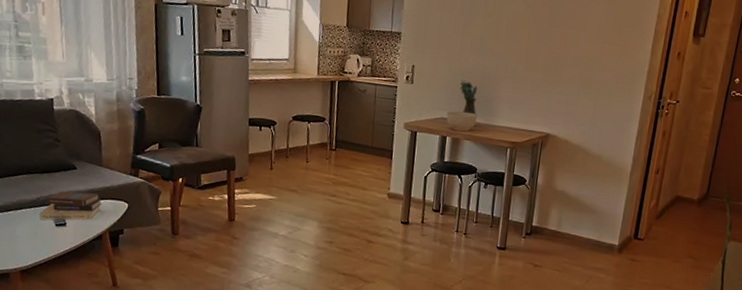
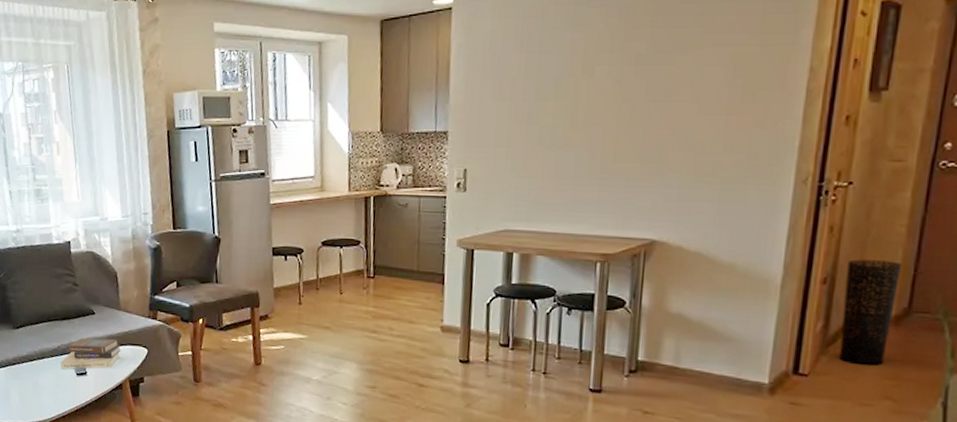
bowl: present [446,111,478,132] -> none [511,220,554,245]
vase: present [460,79,478,115] -> none [528,180,552,224]
umbrella stand: none [663,157,705,234] -> present [839,259,903,366]

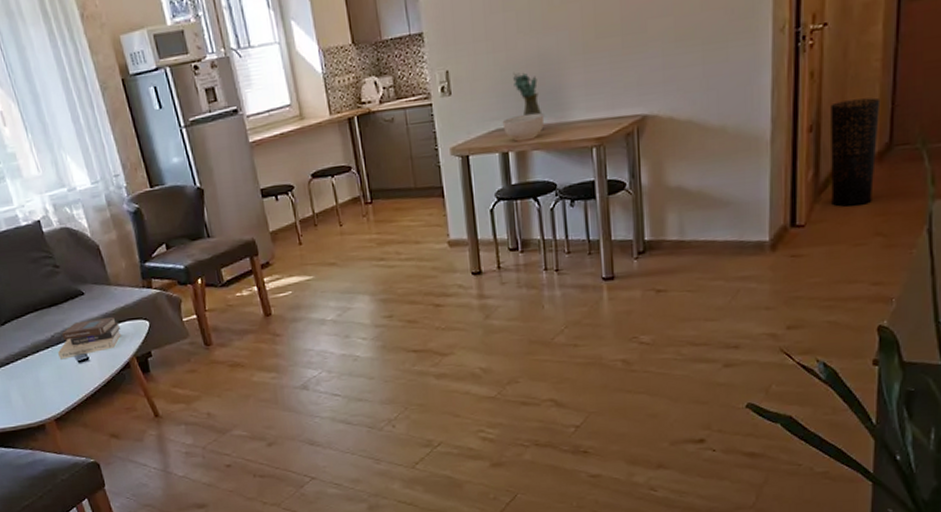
bowl: none [511,220,554,245] -> present [502,112,545,142]
vase: none [528,180,552,224] -> present [513,72,543,116]

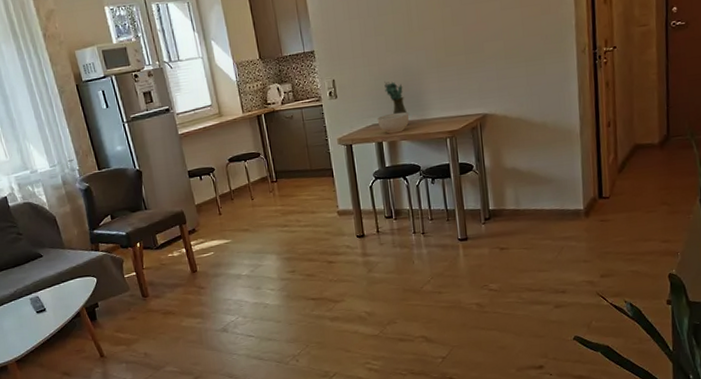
books: present [57,316,121,360] -> none [19,274,73,311]
umbrella stand: present [831,97,881,207] -> none [622,101,659,183]

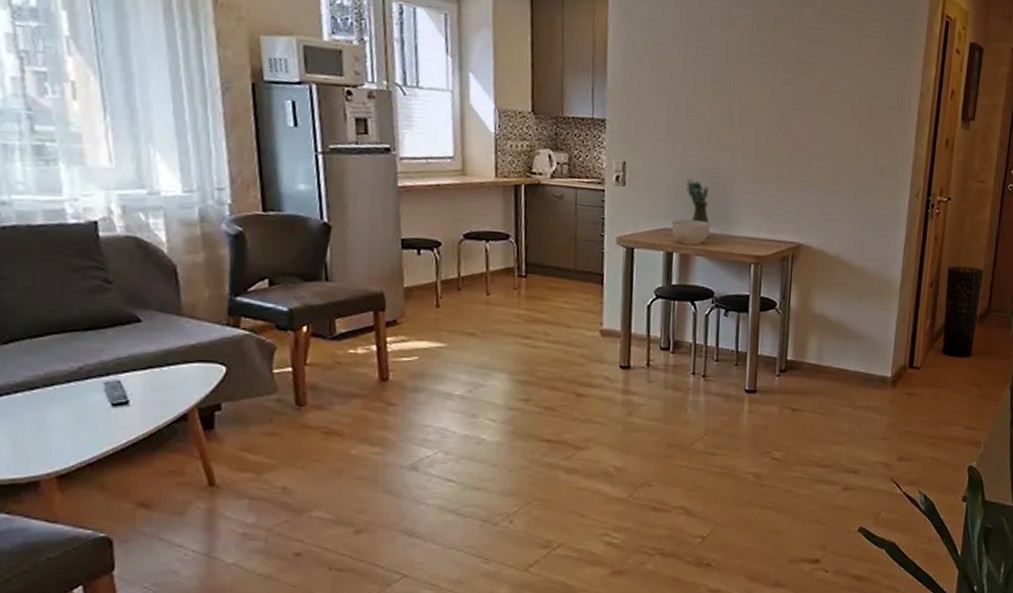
umbrella stand: none [622,101,659,183] -> present [942,265,985,357]

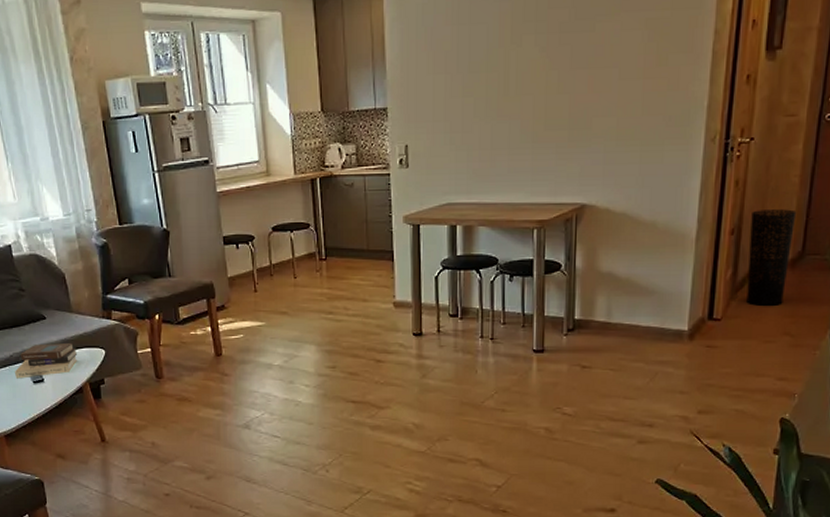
books: none [82,354,185,400] -> present [14,342,78,379]
bowl: present [671,219,711,245] -> none [453,192,492,217]
vase: present [686,178,710,224] -> none [467,152,491,194]

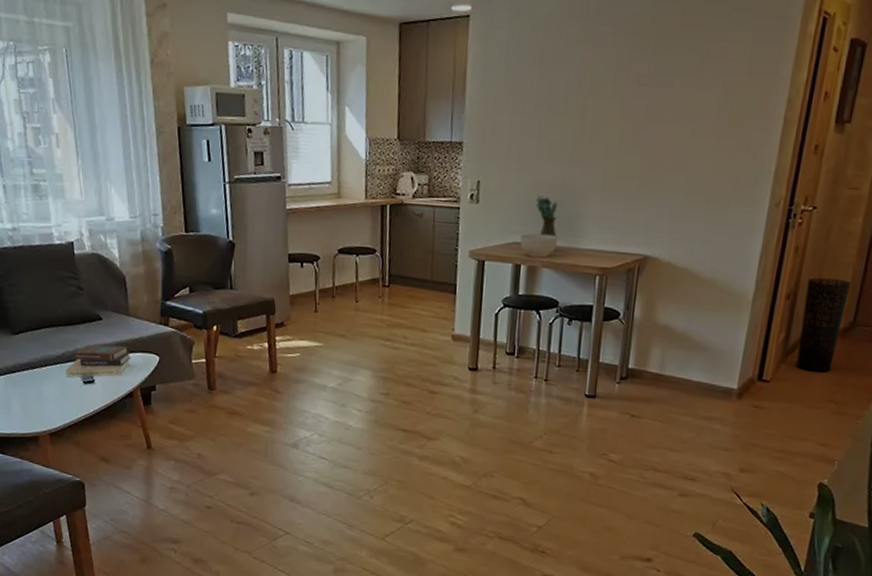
bowl: none [453,192,492,217] -> present [520,233,559,258]
vase: none [467,152,491,194] -> present [536,194,558,237]

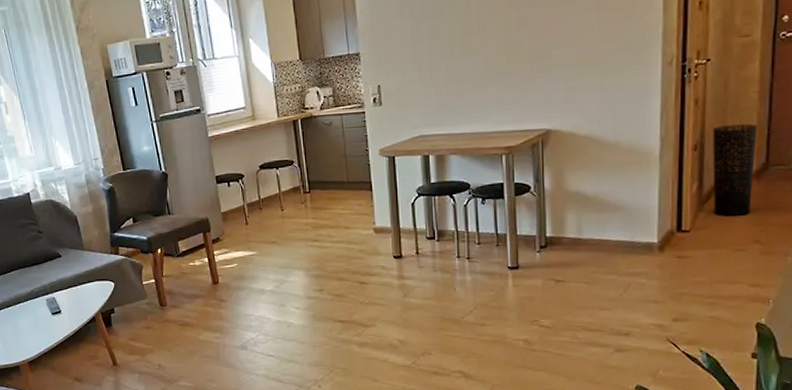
books: present [64,344,131,378] -> none [35,276,90,311]
bowl: present [520,233,559,258] -> none [425,123,461,147]
vase: present [536,194,558,237] -> none [435,88,460,126]

